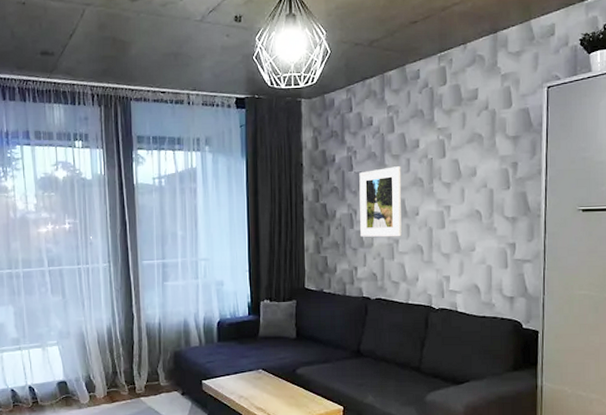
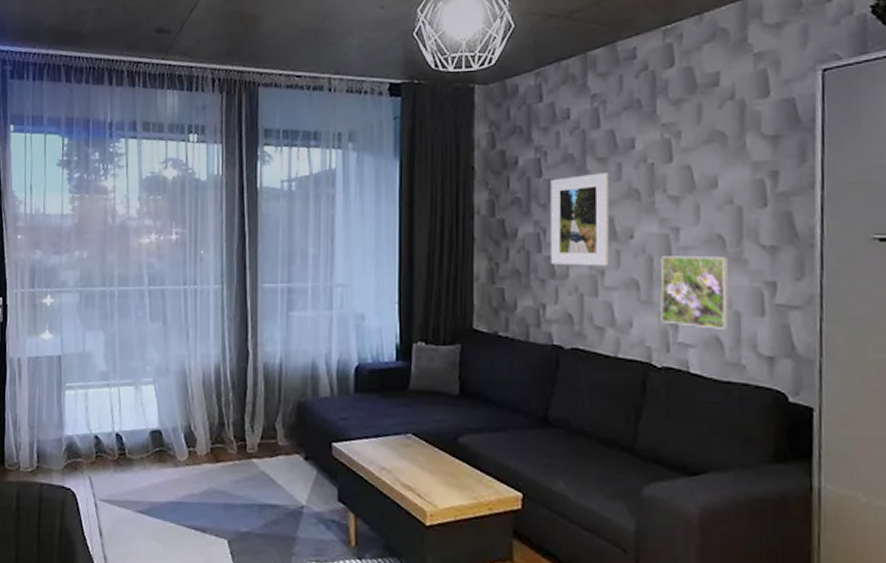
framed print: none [437,226,485,279] -> present [660,256,730,330]

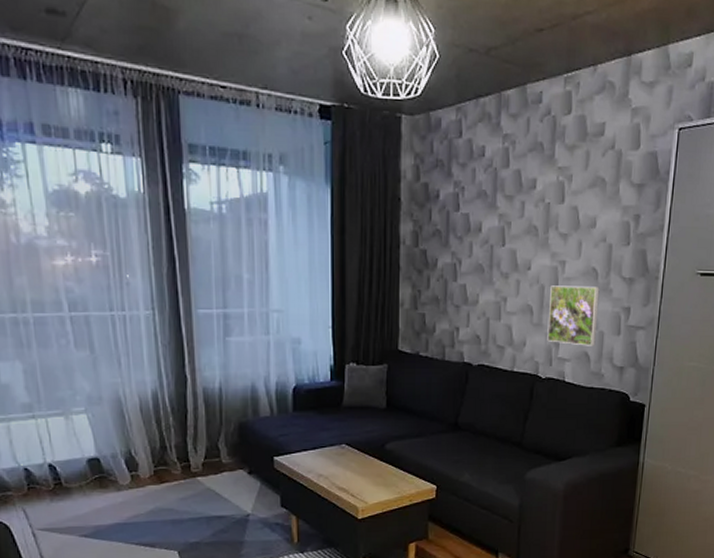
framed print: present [550,173,610,267] -> none [465,210,515,294]

